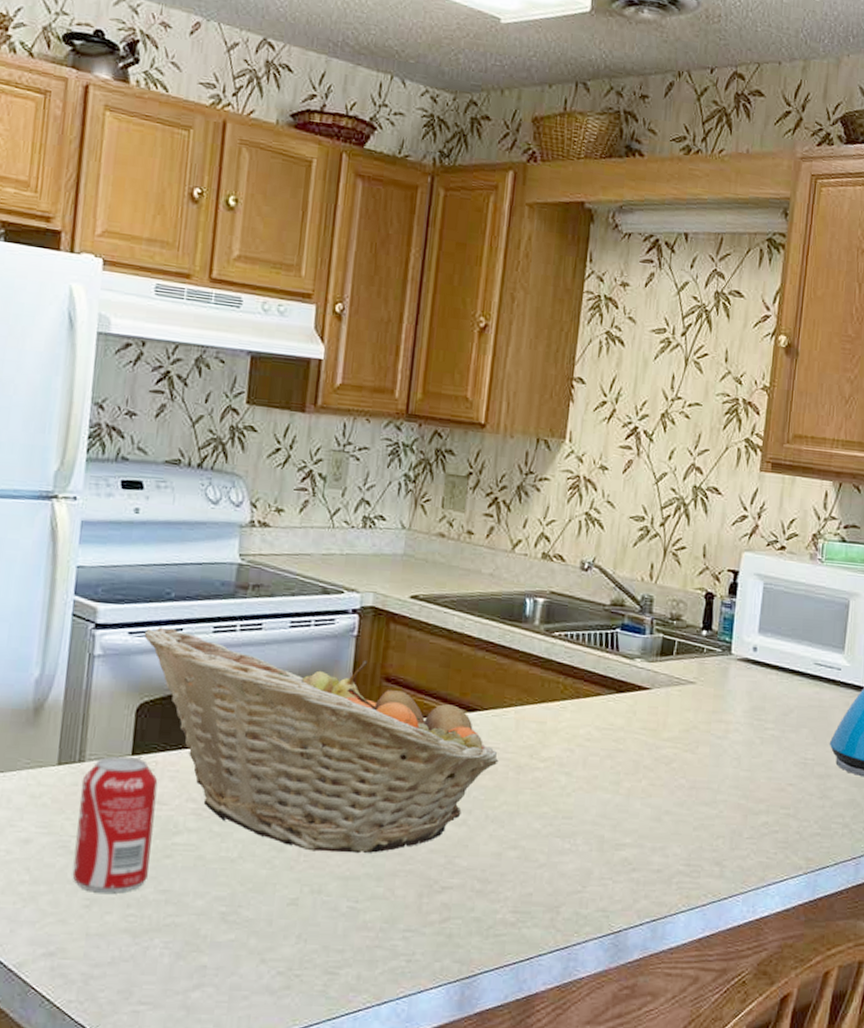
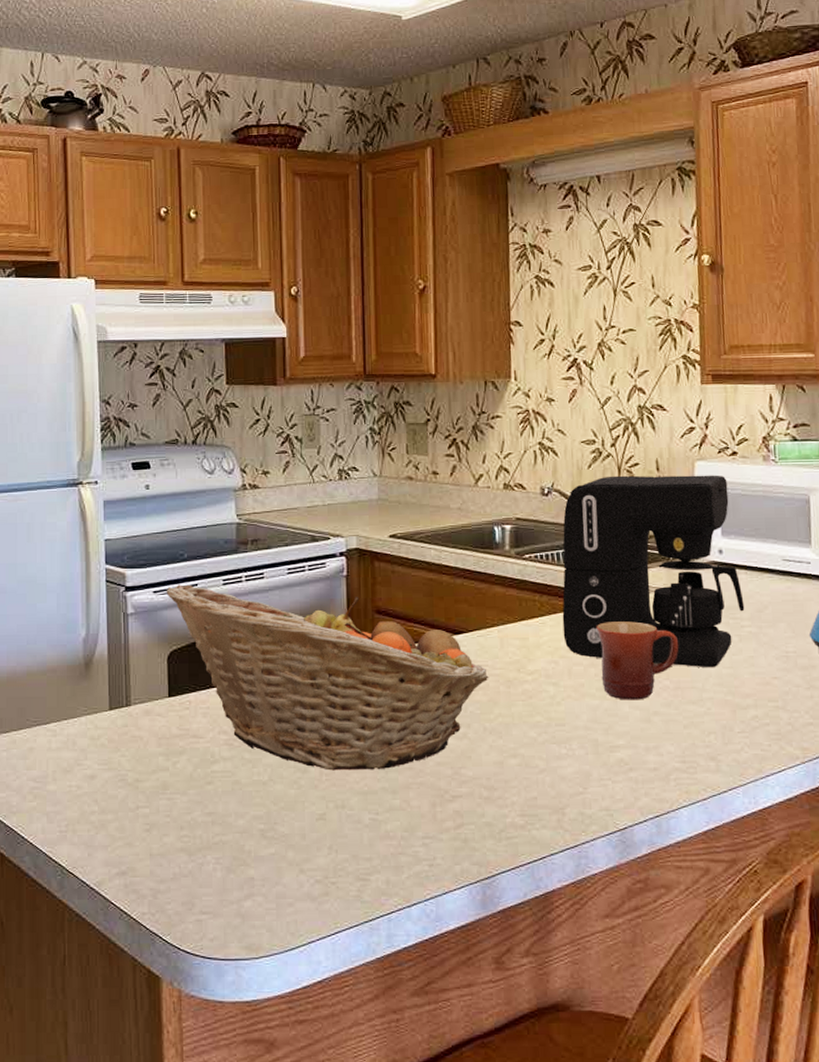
beverage can: present [72,756,158,893] -> none [130,699,194,818]
coffee maker: none [583,557,772,770] -> present [562,475,745,668]
mug: none [616,712,701,798] -> present [596,621,679,700]

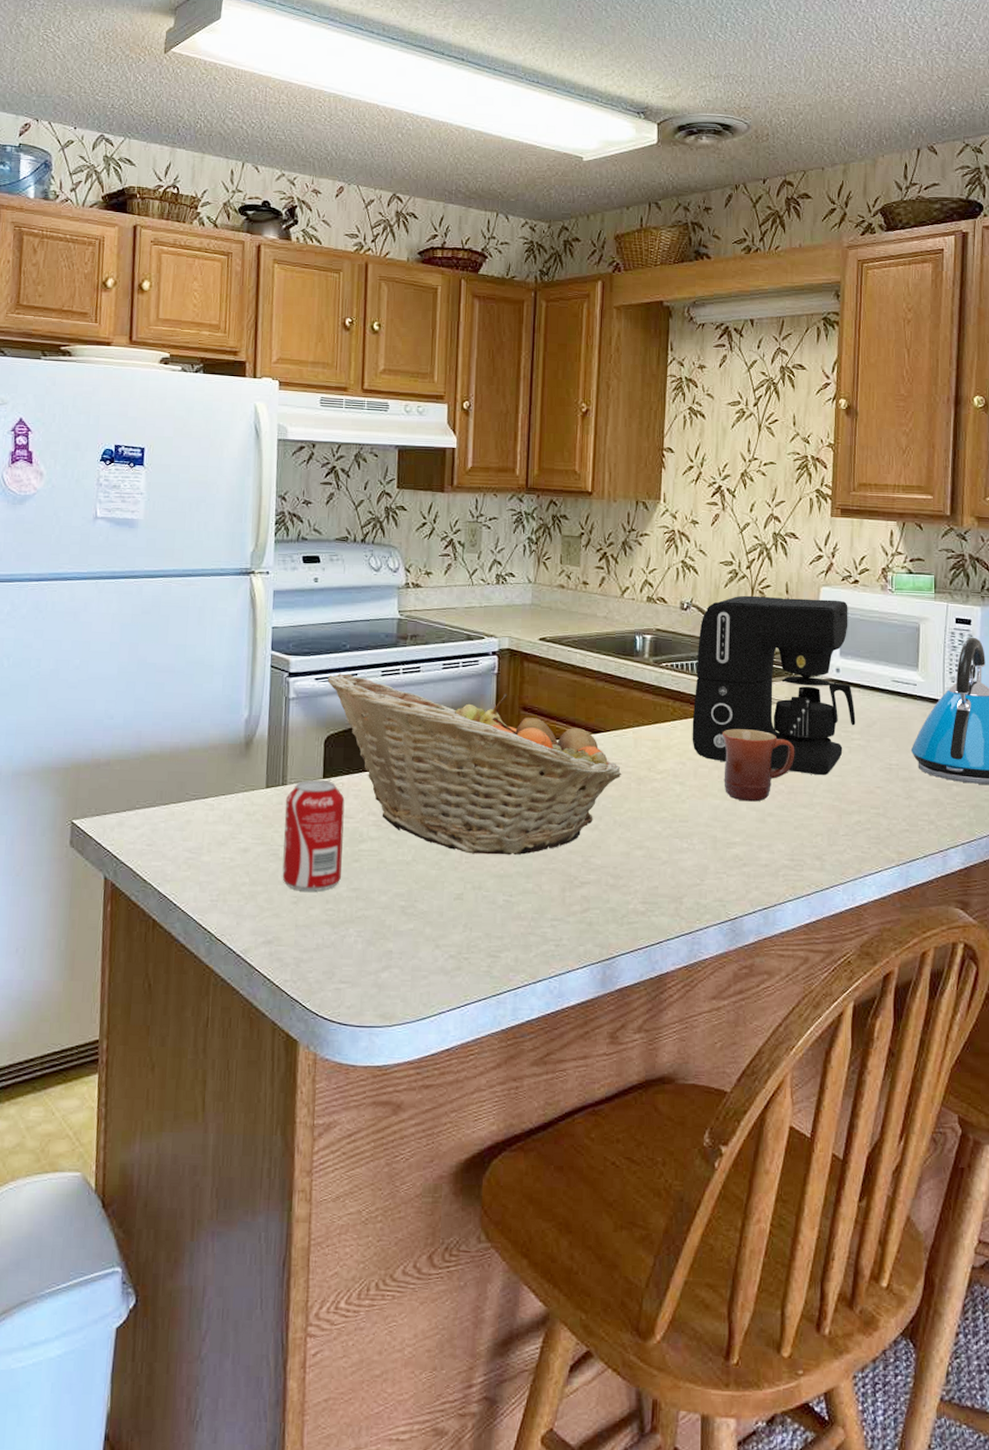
beverage can: none [130,699,194,818] -> present [282,780,345,892]

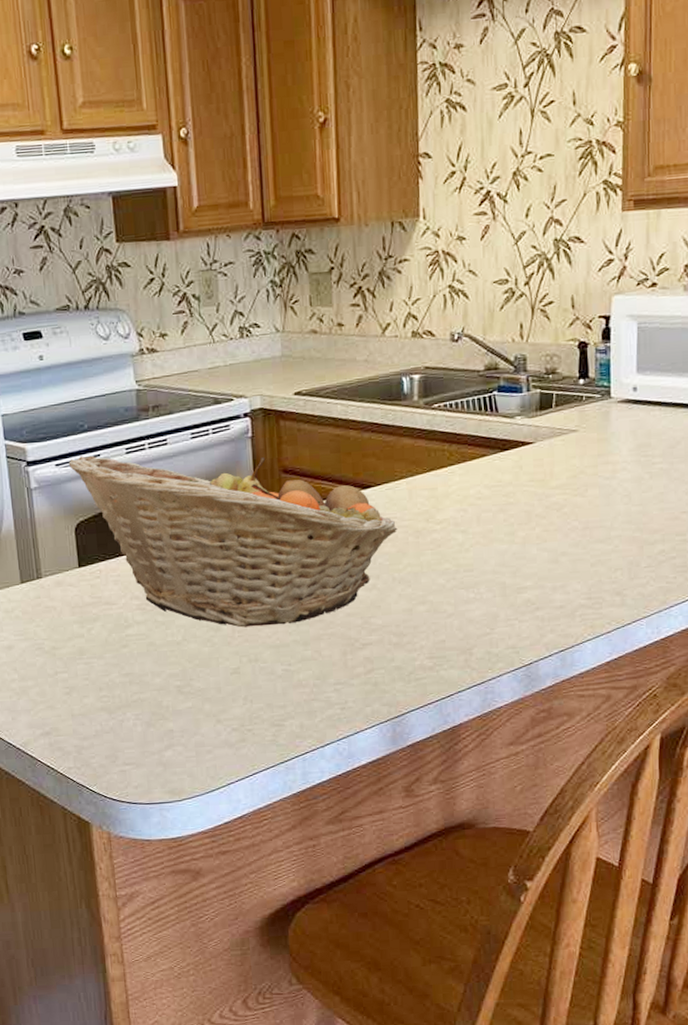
beverage can: present [282,780,345,892] -> none [43,569,111,681]
coffee maker: present [692,595,856,776] -> none [471,308,657,507]
mug: present [722,729,795,802] -> none [505,465,589,543]

